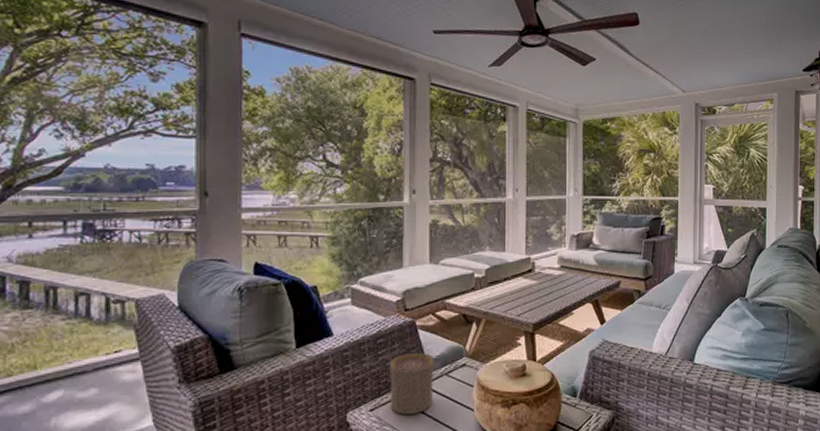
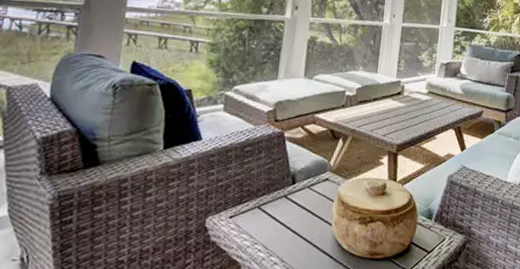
cup: present [388,352,434,414] -> none [250,163,299,224]

